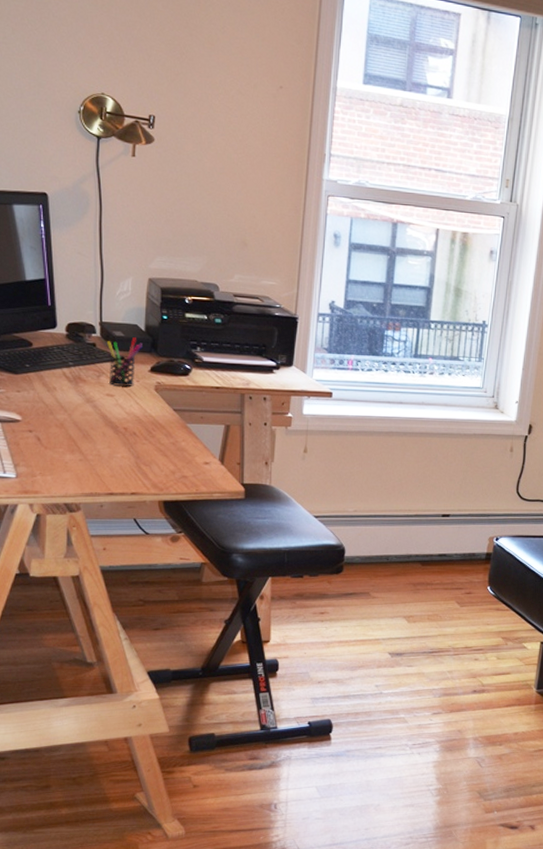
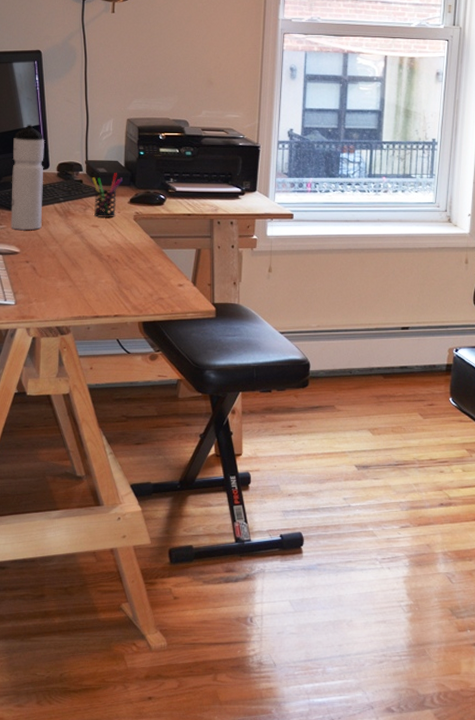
water bottle: none [11,276,51,397] -> present [11,124,44,231]

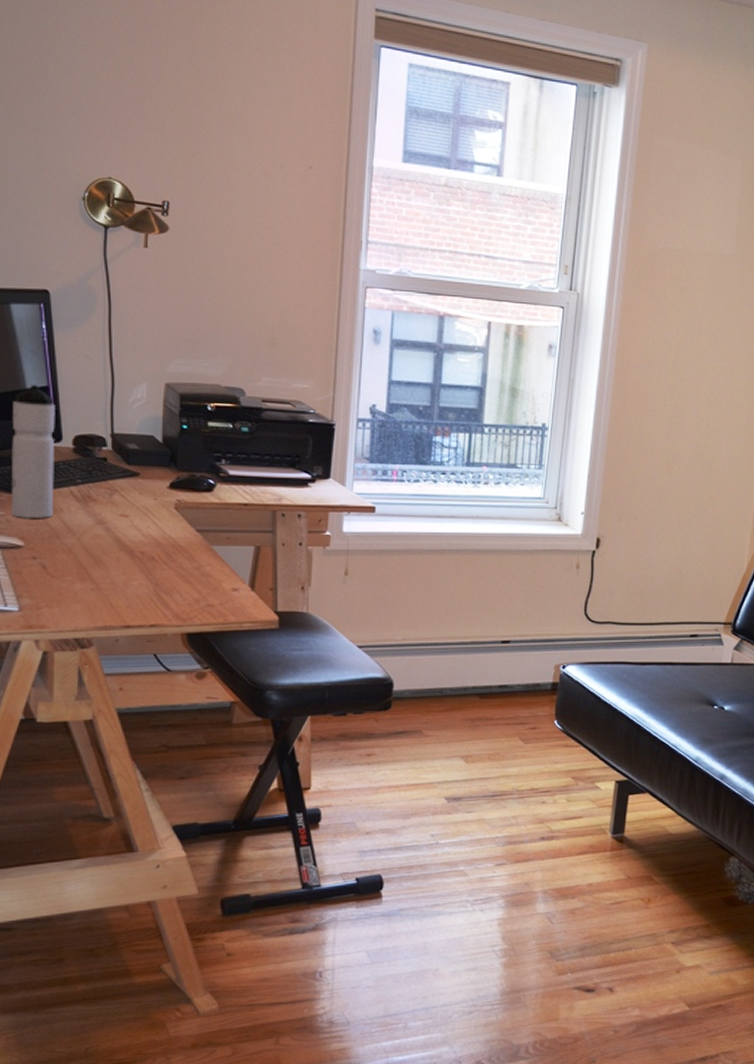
pen holder: present [91,173,122,217] -> none [119,450,160,505]

